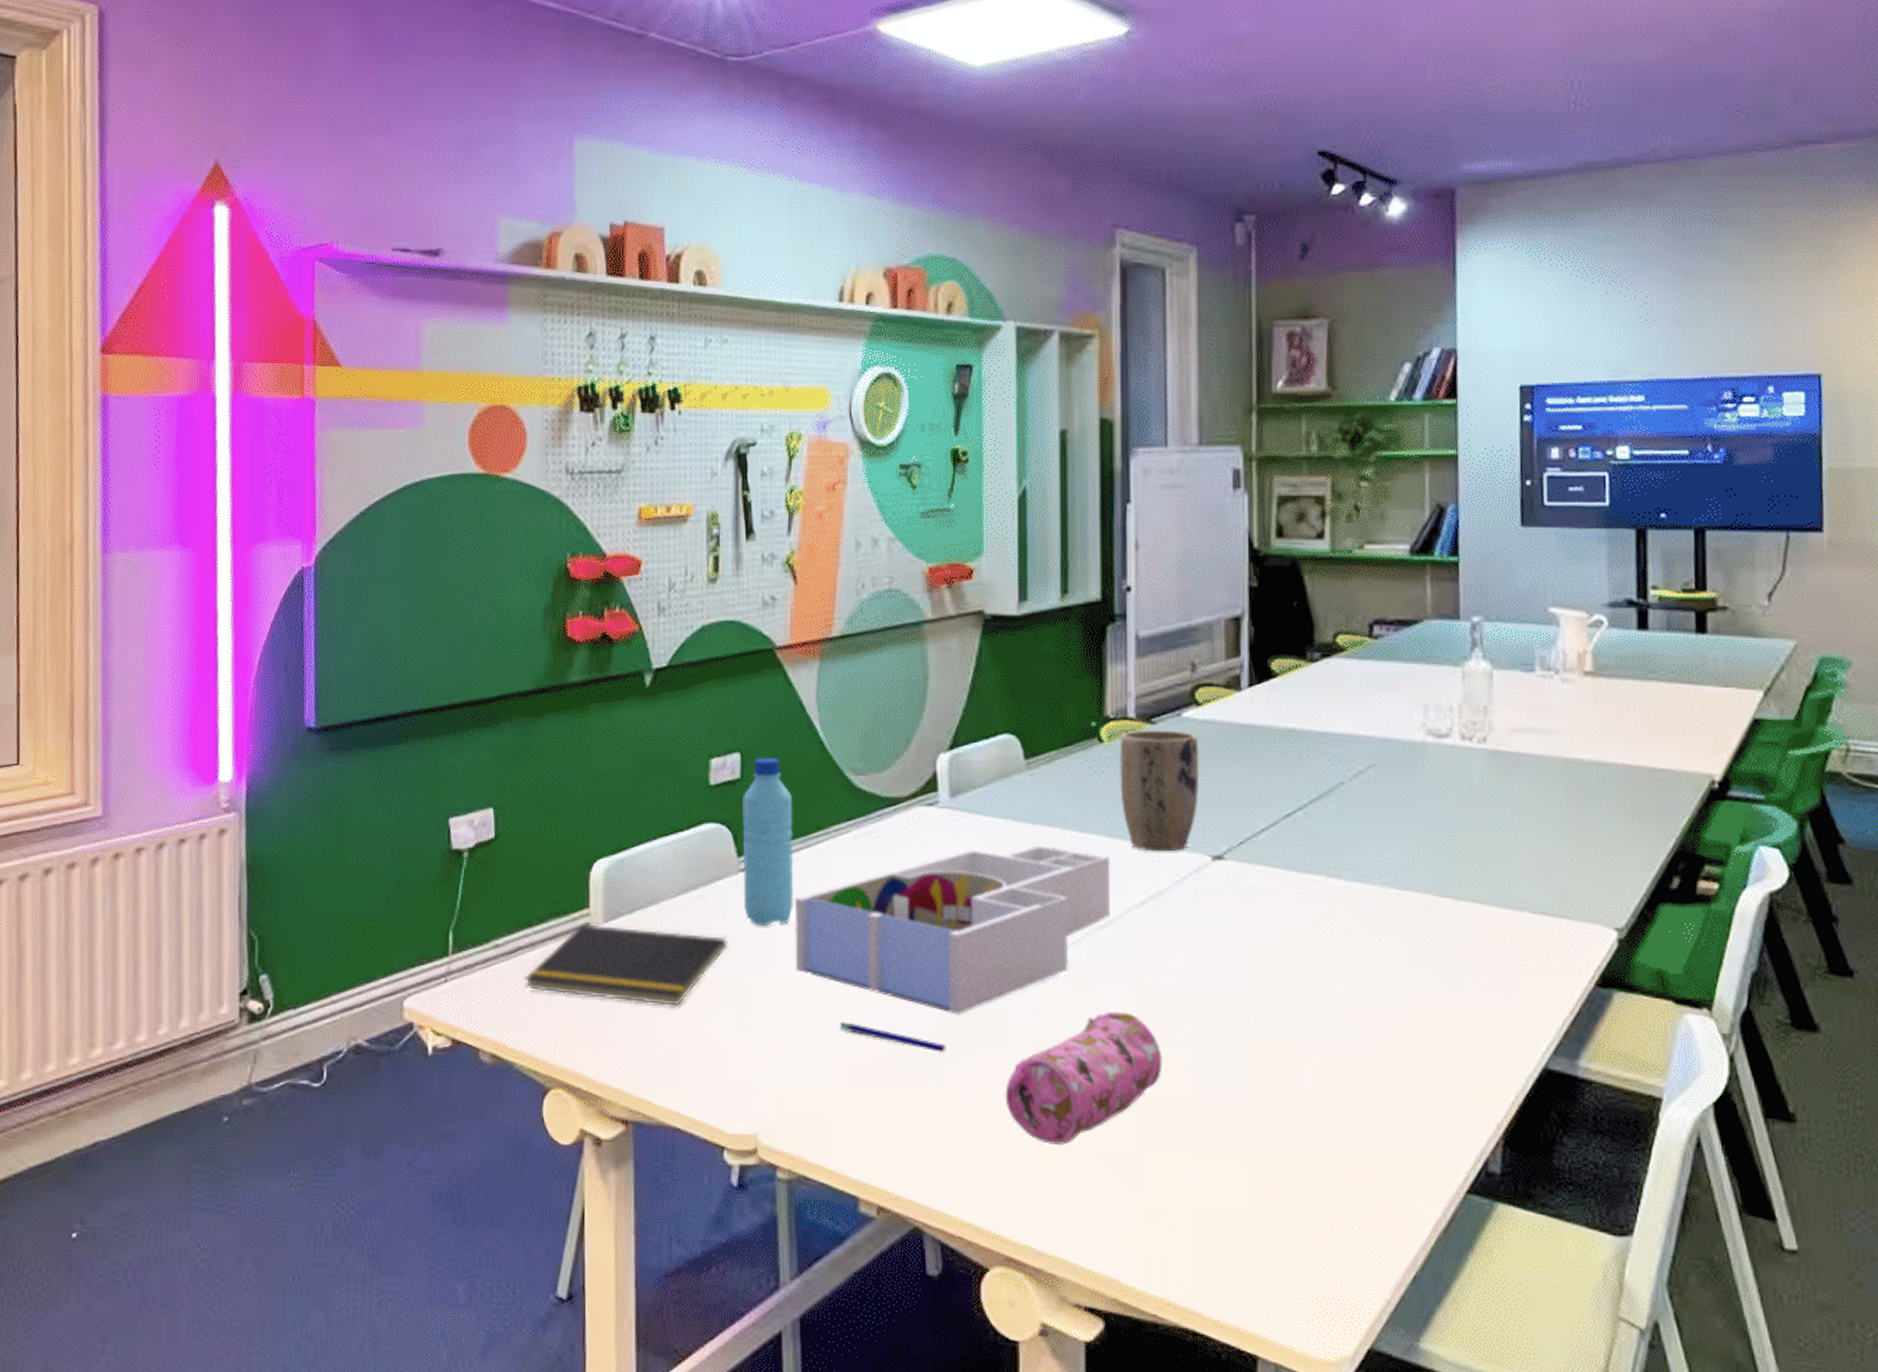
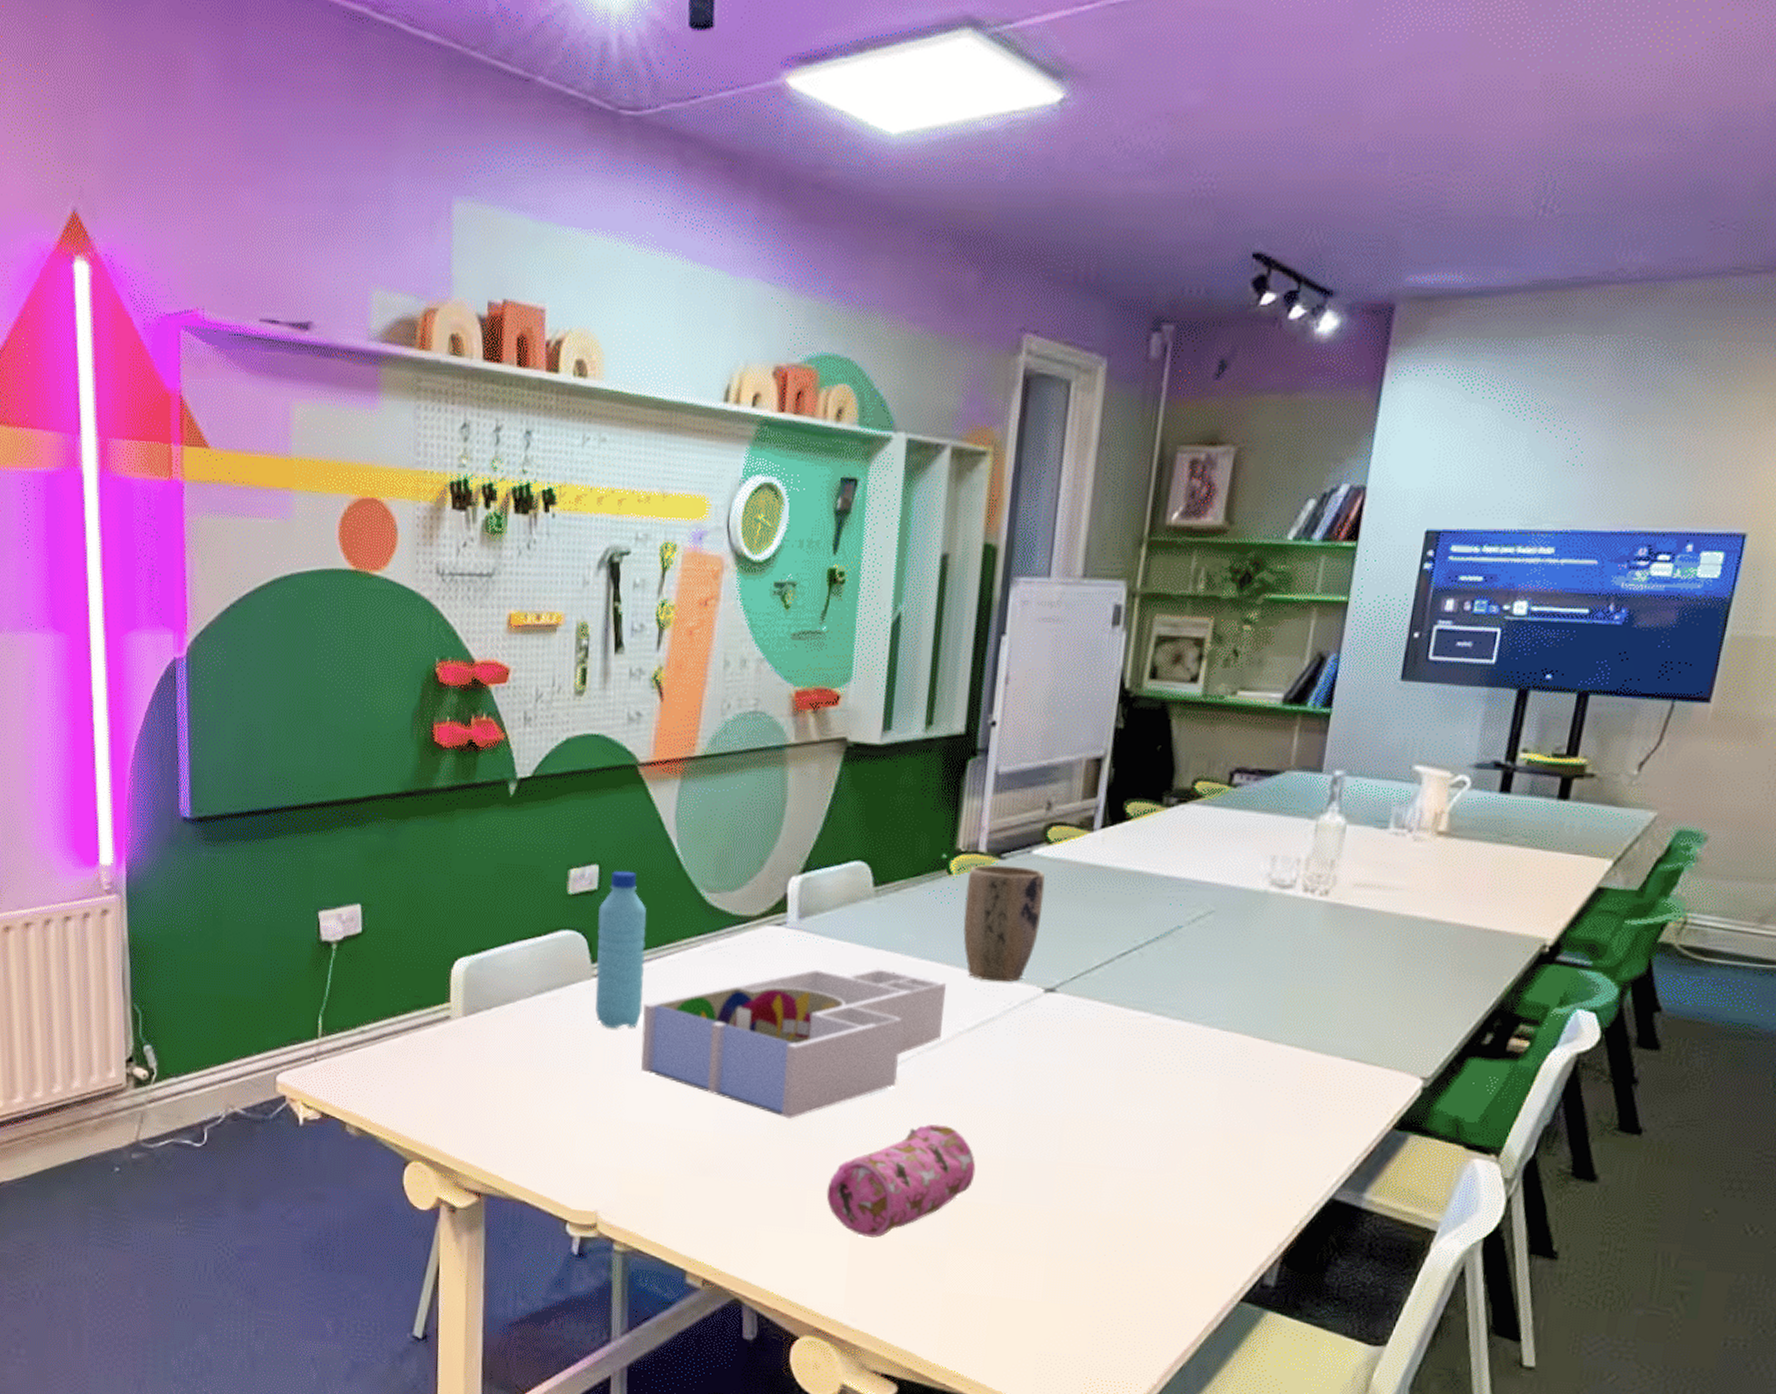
notepad: present [525,924,728,1006] -> none [388,1016,579,1096]
pen: present [840,1021,946,1053] -> none [679,1118,776,1152]

